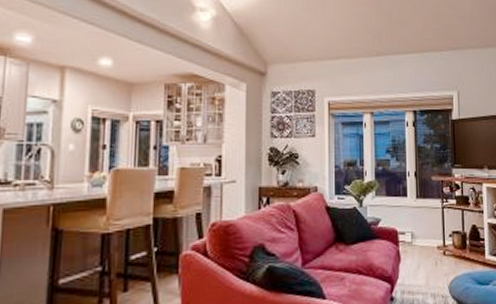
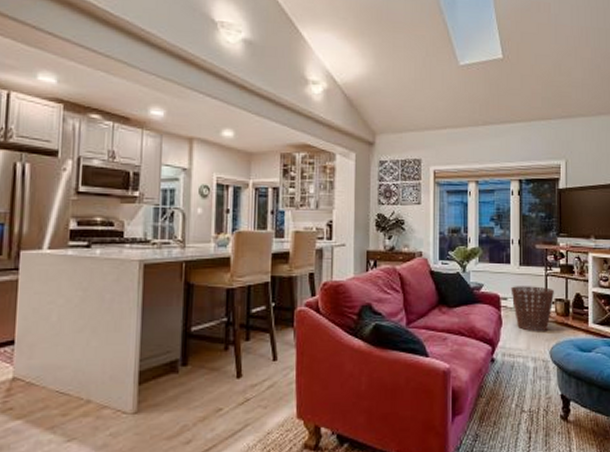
basket: none [408,219,451,266] -> present [511,286,554,331]

